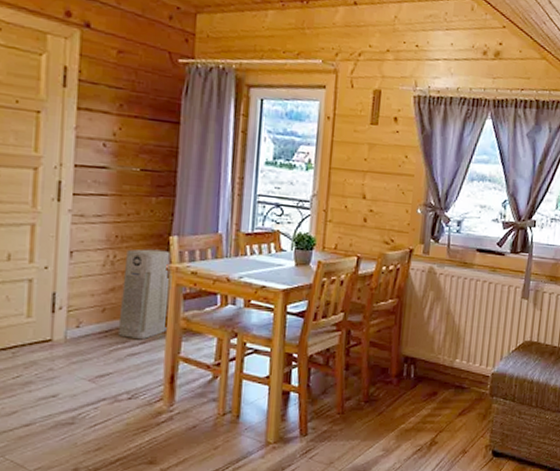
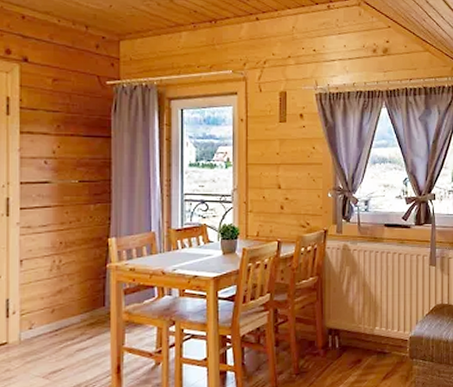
air purifier: present [117,249,172,339] -> none [66,251,113,335]

